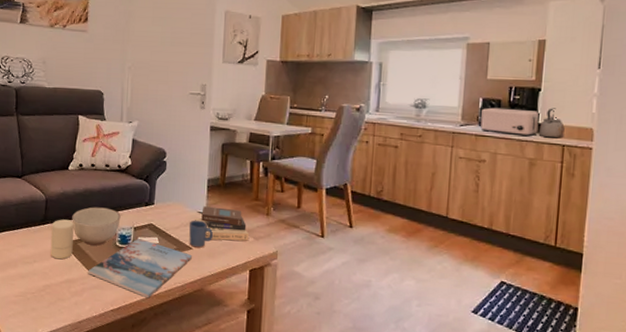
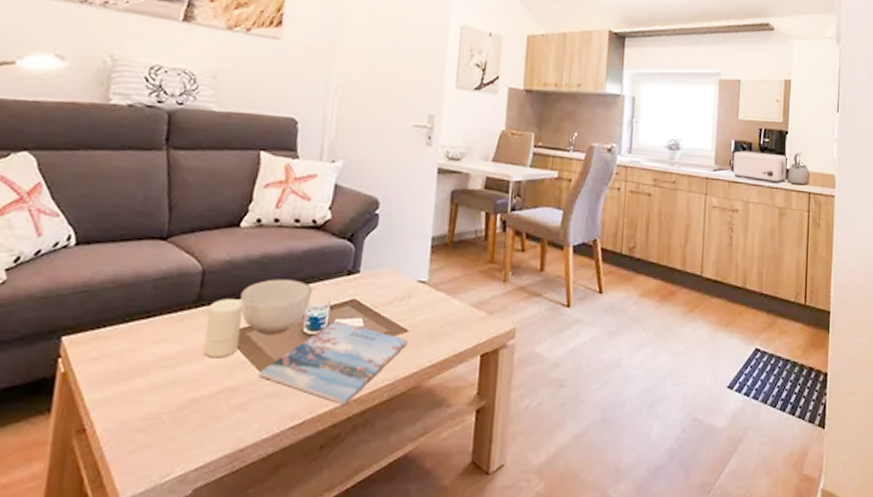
mug: present [188,220,213,248] -> none [404,291,436,329]
books: present [194,206,249,241] -> none [412,273,481,318]

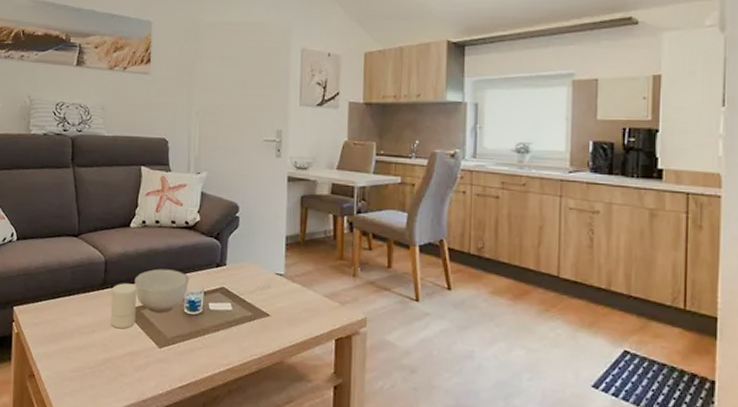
magazine: present [259,320,407,405] -> none [153,303,270,373]
toaster: present [733,150,787,184] -> none [592,151,659,184]
kettle: present [786,152,810,187] -> none [658,151,688,187]

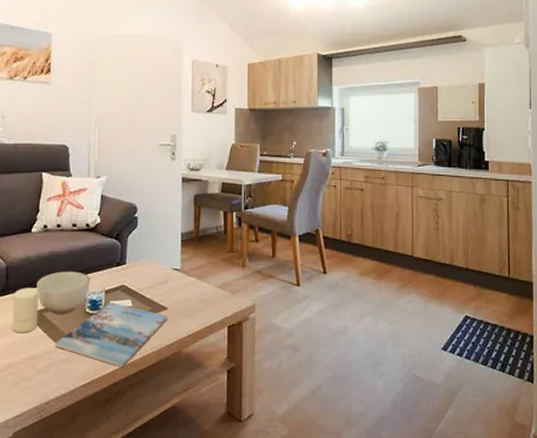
magazine: none [153,303,270,373] -> present [55,301,168,368]

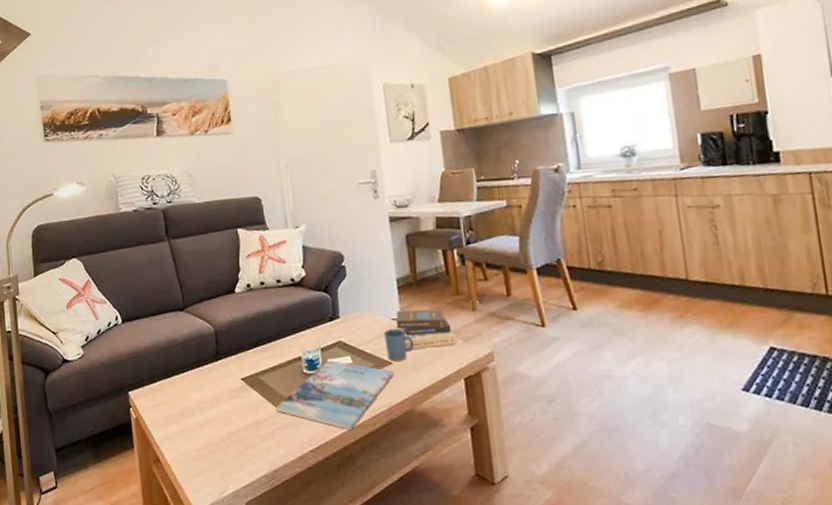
candle: present [12,288,39,333] -> none [225,351,255,400]
bowl: present [36,271,90,314] -> none [247,330,304,377]
mug: none [163,277,188,307] -> present [383,328,414,361]
books: none [168,262,225,297] -> present [388,309,456,349]

